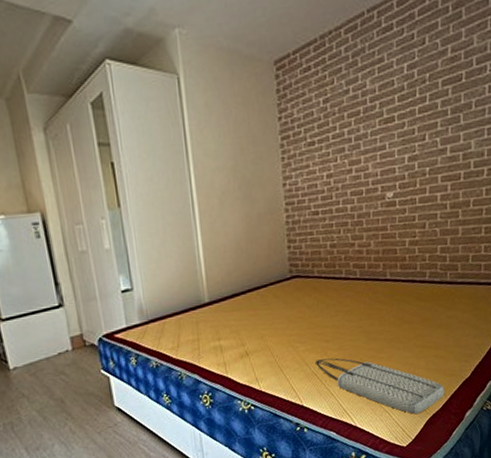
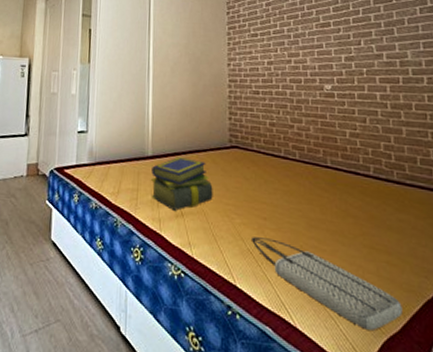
stack of books: none [210,297,276,352] -> present [151,157,213,210]

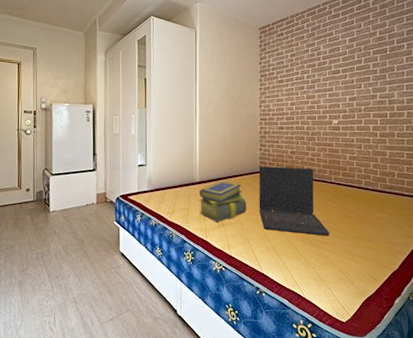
laptop: none [228,140,328,241] -> present [258,166,330,236]
tote bag: present [252,237,403,330] -> none [275,237,377,294]

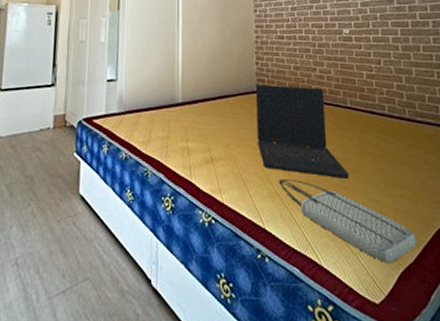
stack of books: present [199,181,247,222] -> none [182,103,242,157]
tote bag: none [275,237,377,294] -> present [279,179,416,263]

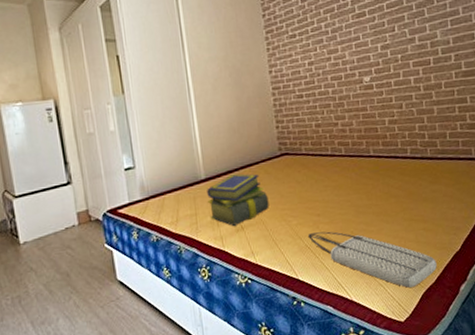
stack of books: none [182,103,242,157] -> present [207,173,269,226]
laptop: present [255,84,349,179] -> none [278,142,374,226]

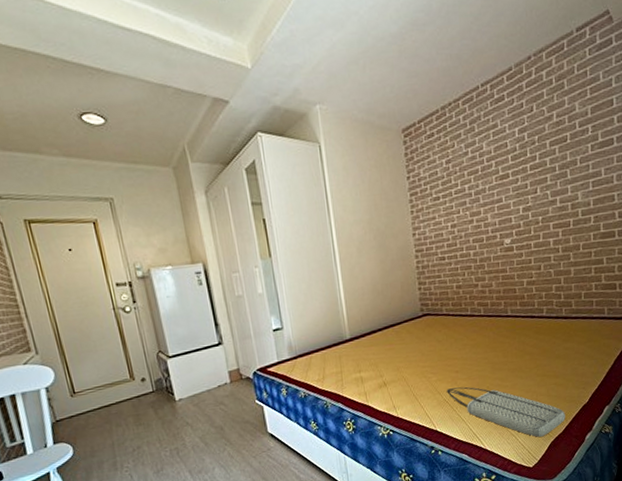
stack of books: present [207,173,269,226] -> none [352,333,411,383]

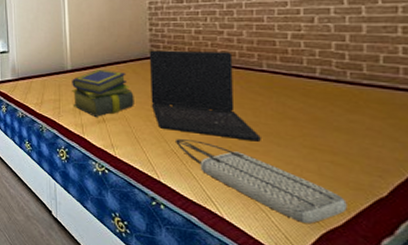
stack of books: none [352,333,411,383] -> present [72,69,134,117]
laptop: none [420,302,509,382] -> present [149,50,261,142]

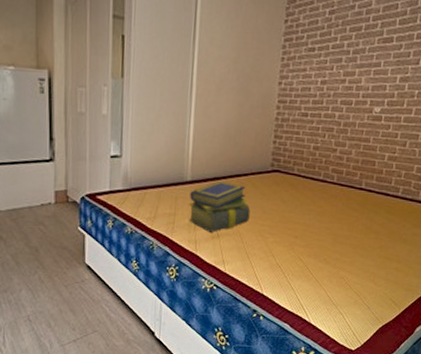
laptop: present [149,50,261,142] -> none [265,164,350,254]
tote bag: present [176,139,347,224] -> none [281,253,400,320]

